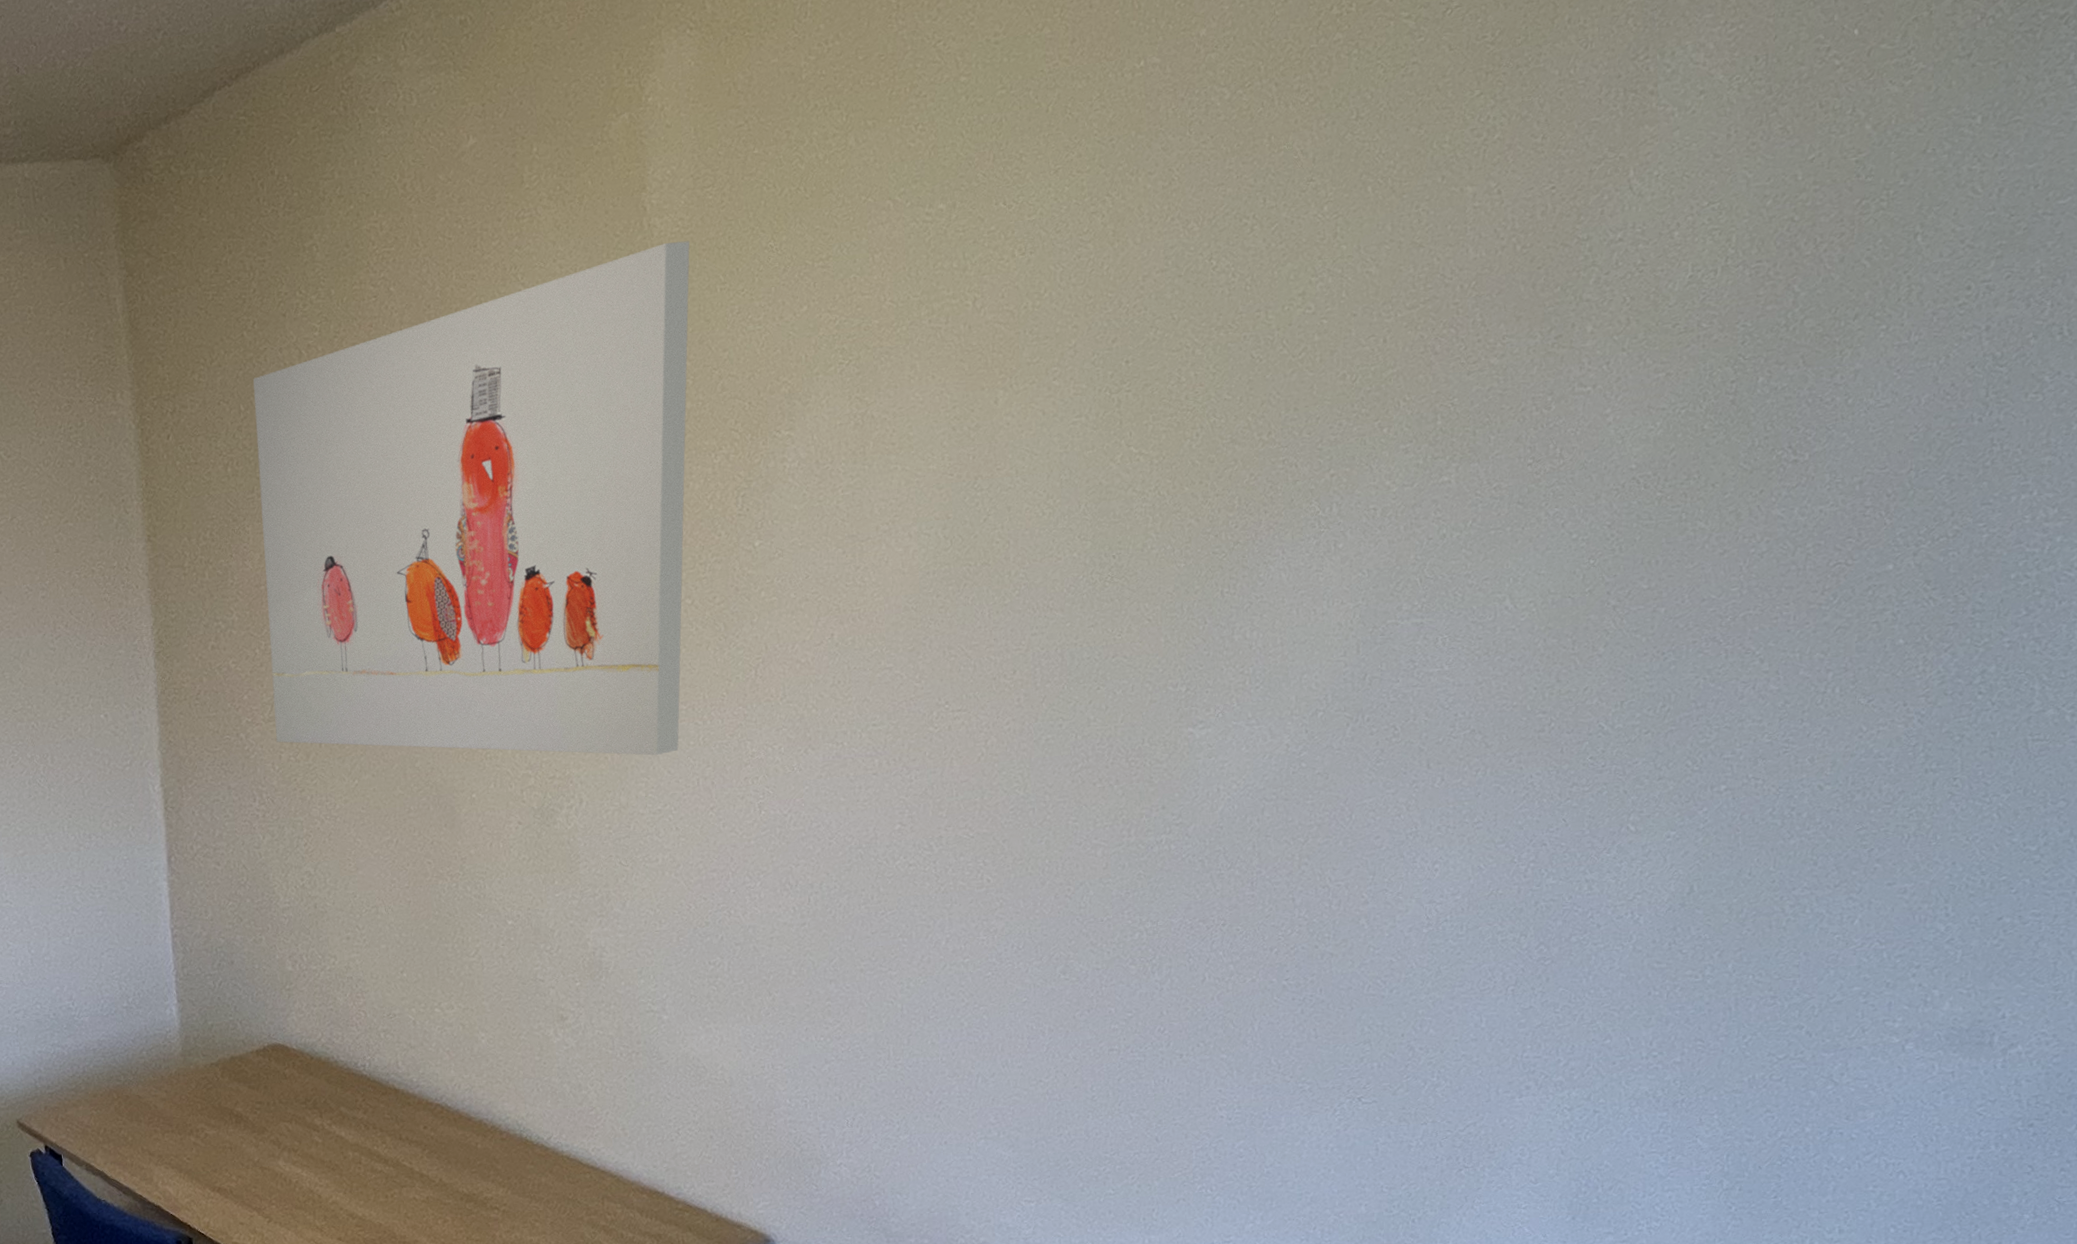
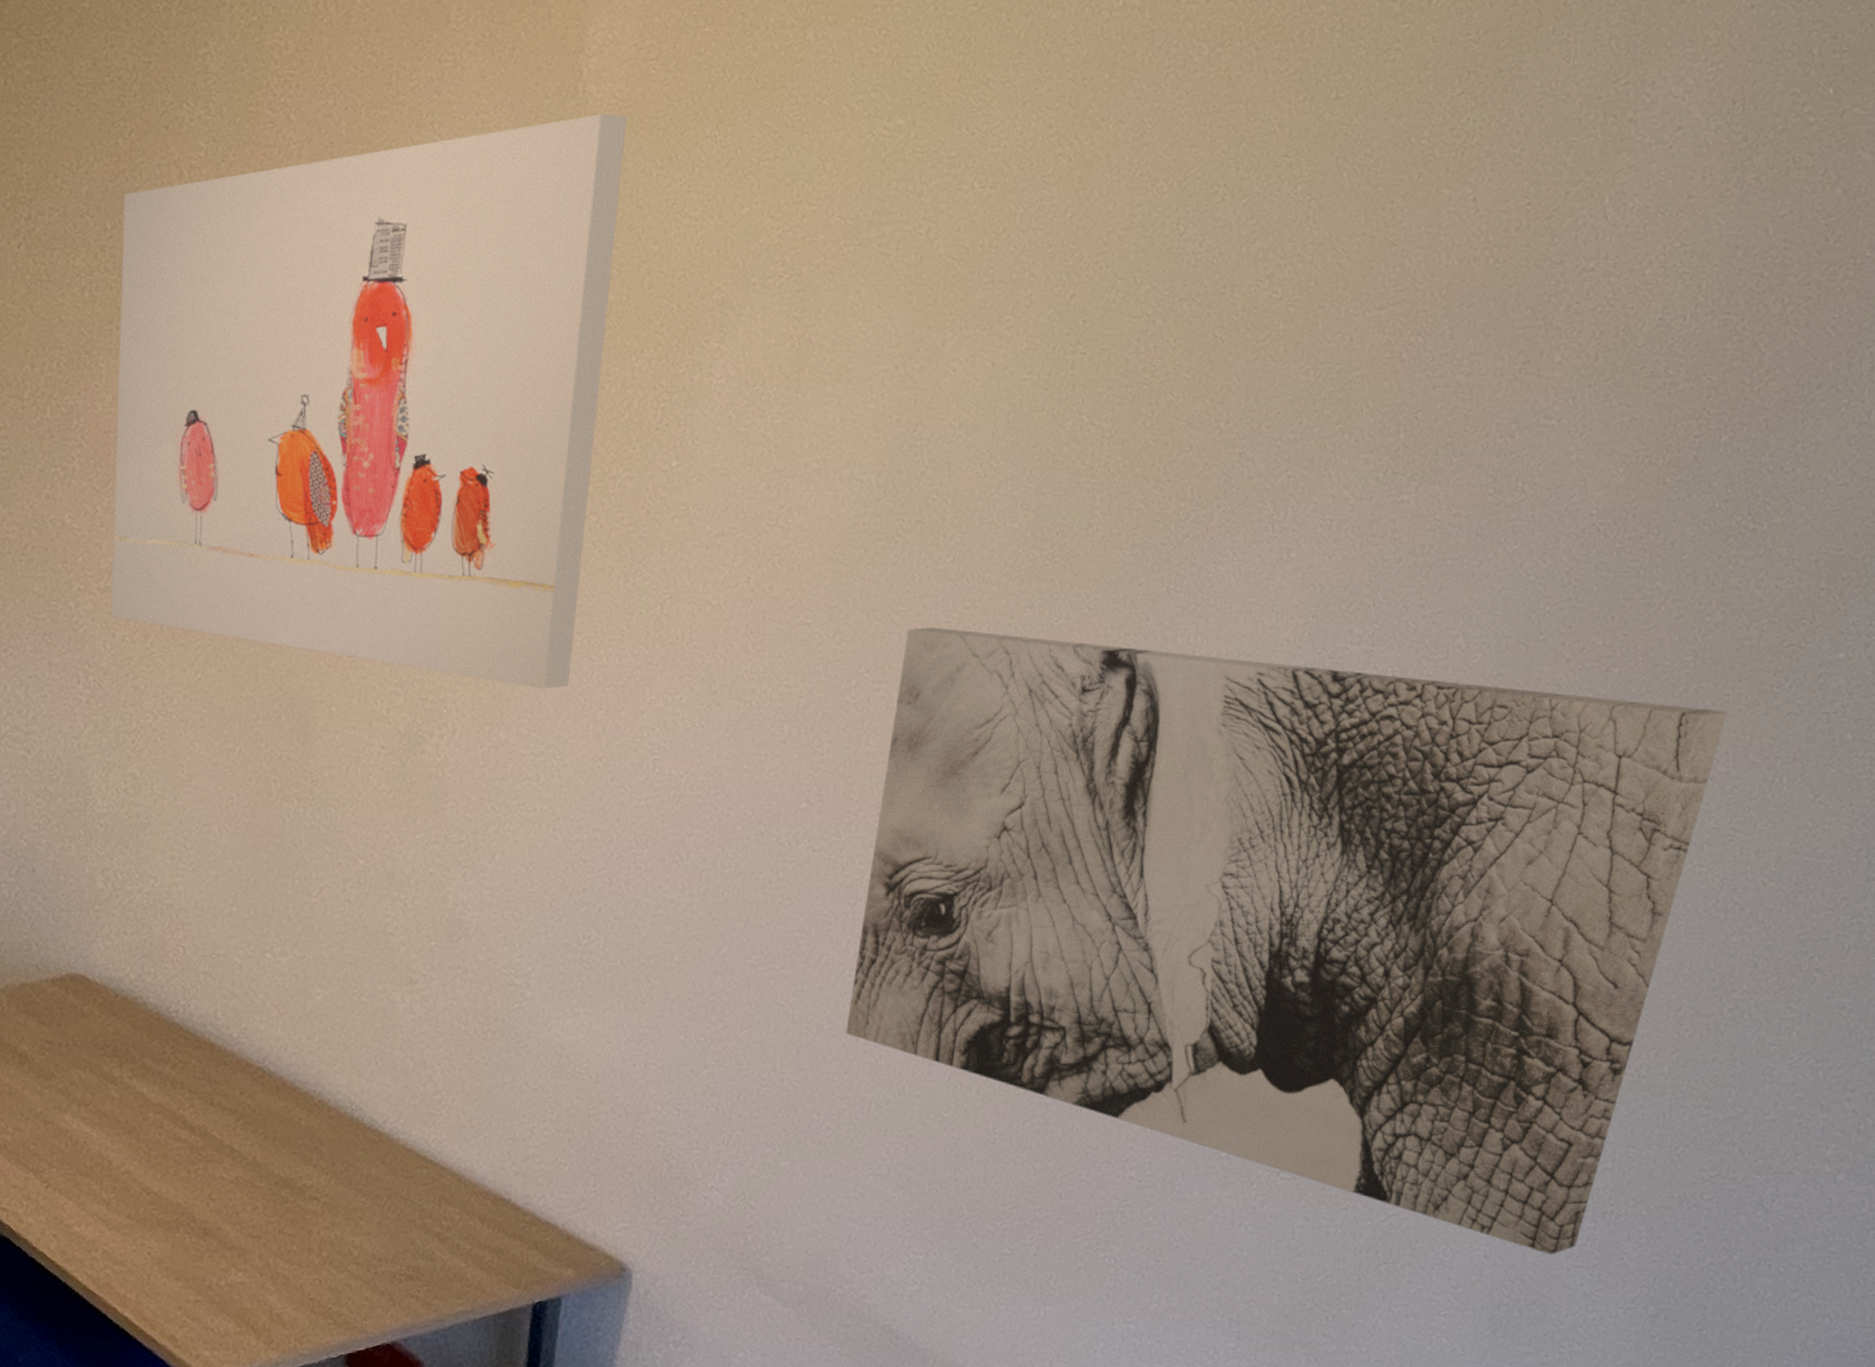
wall art: none [950,633,1777,1145] -> present [846,627,1728,1256]

